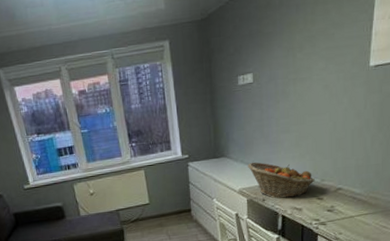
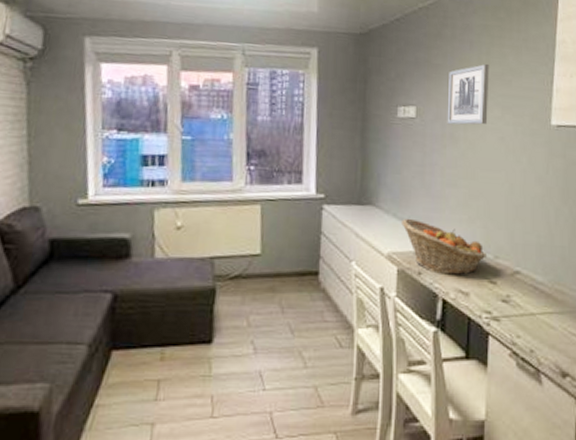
wall art: none [278,22,314,83] -> present [447,63,489,125]

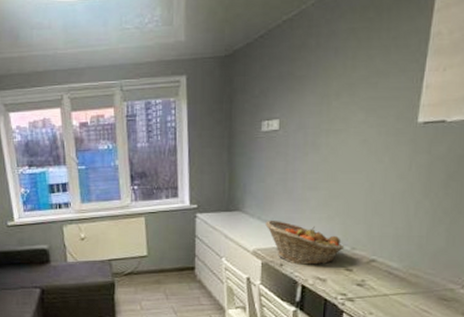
wall art: present [447,63,489,125] -> none [309,68,355,133]

